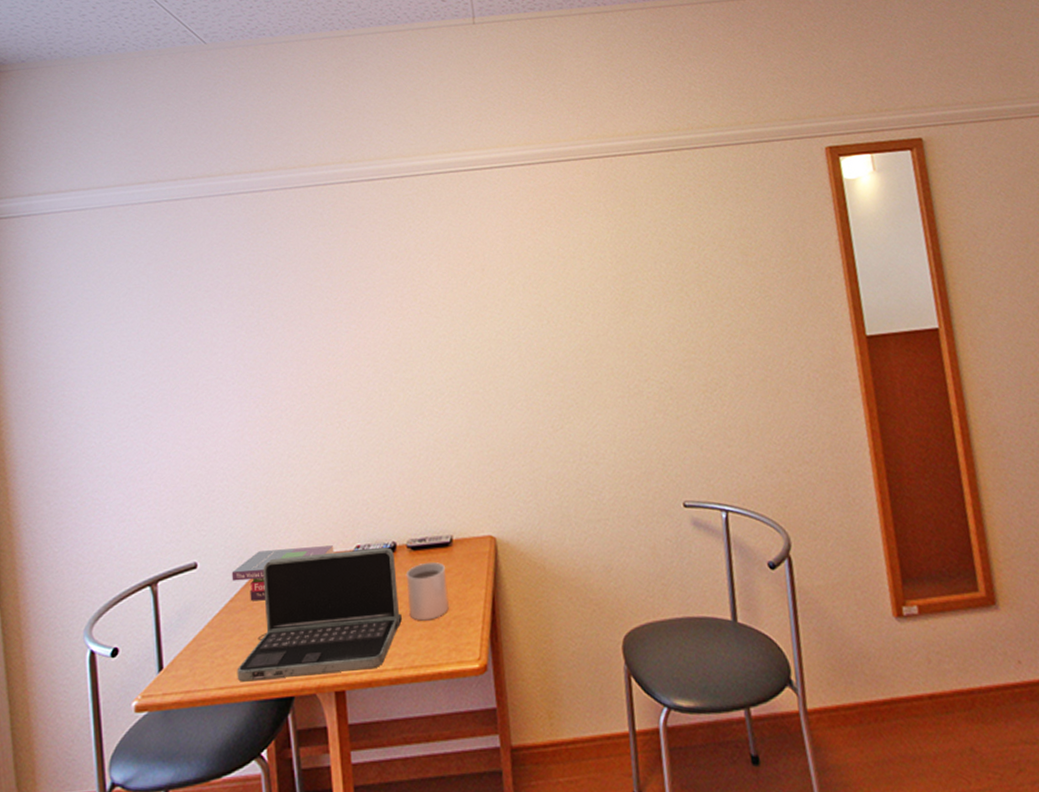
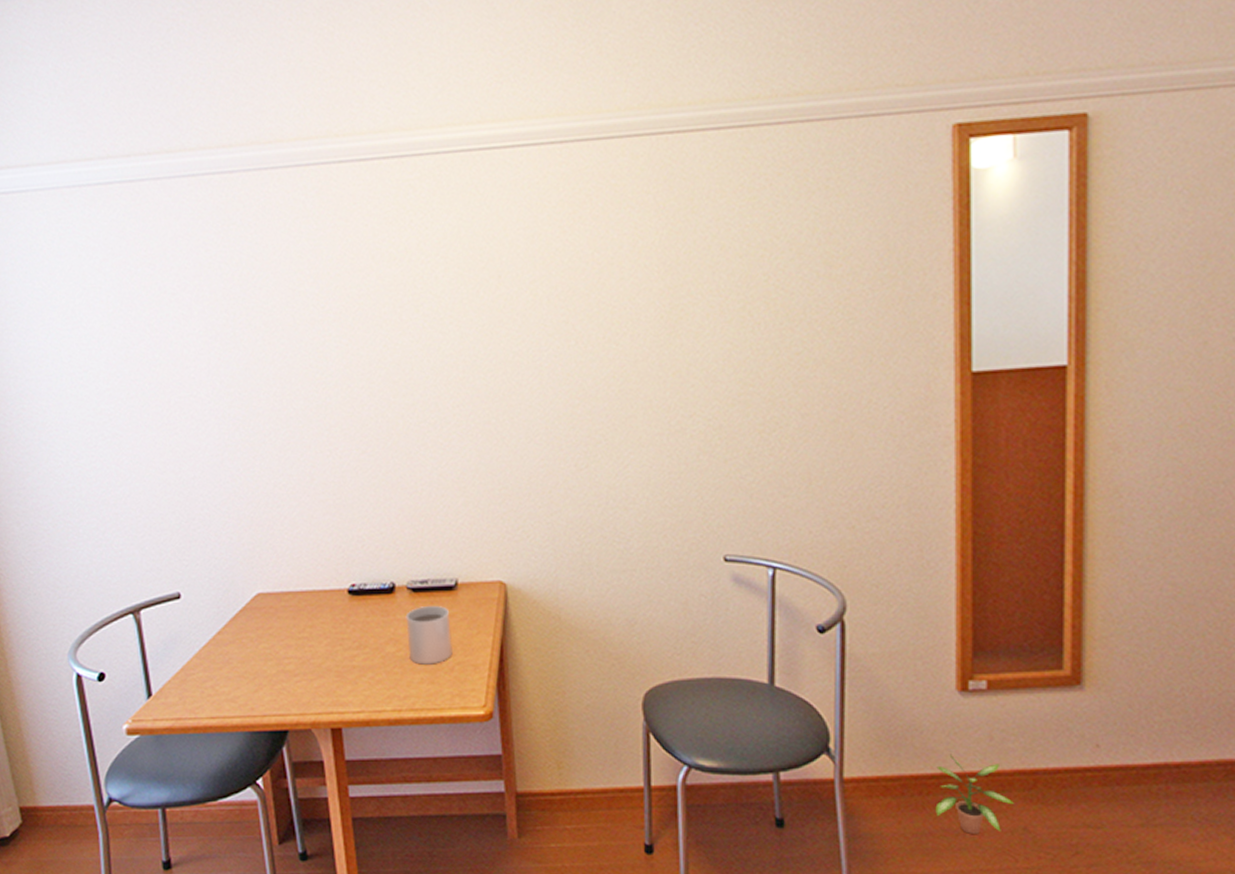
books: present [231,545,334,602] -> none [217,582,328,635]
laptop: present [237,546,402,682] -> none [228,586,401,713]
potted plant: none [886,678,959,759] -> present [935,754,1015,834]

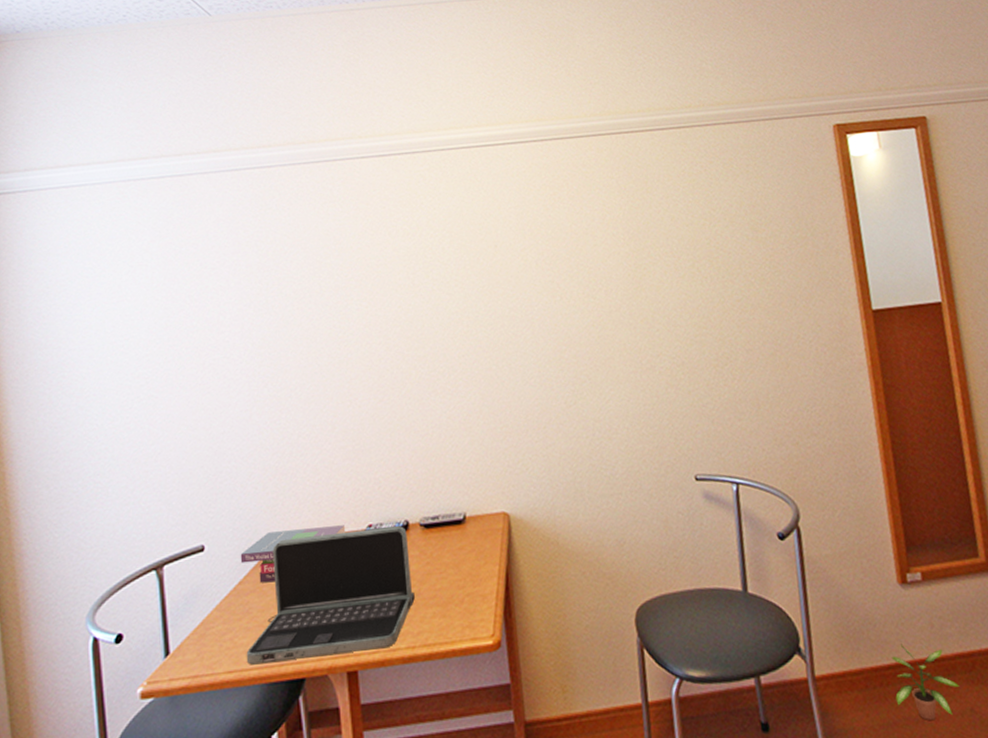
books: none [217,582,328,635] -> present [240,525,346,583]
laptop: none [228,586,401,713] -> present [246,525,415,665]
mug: present [405,605,453,665] -> none [418,539,462,599]

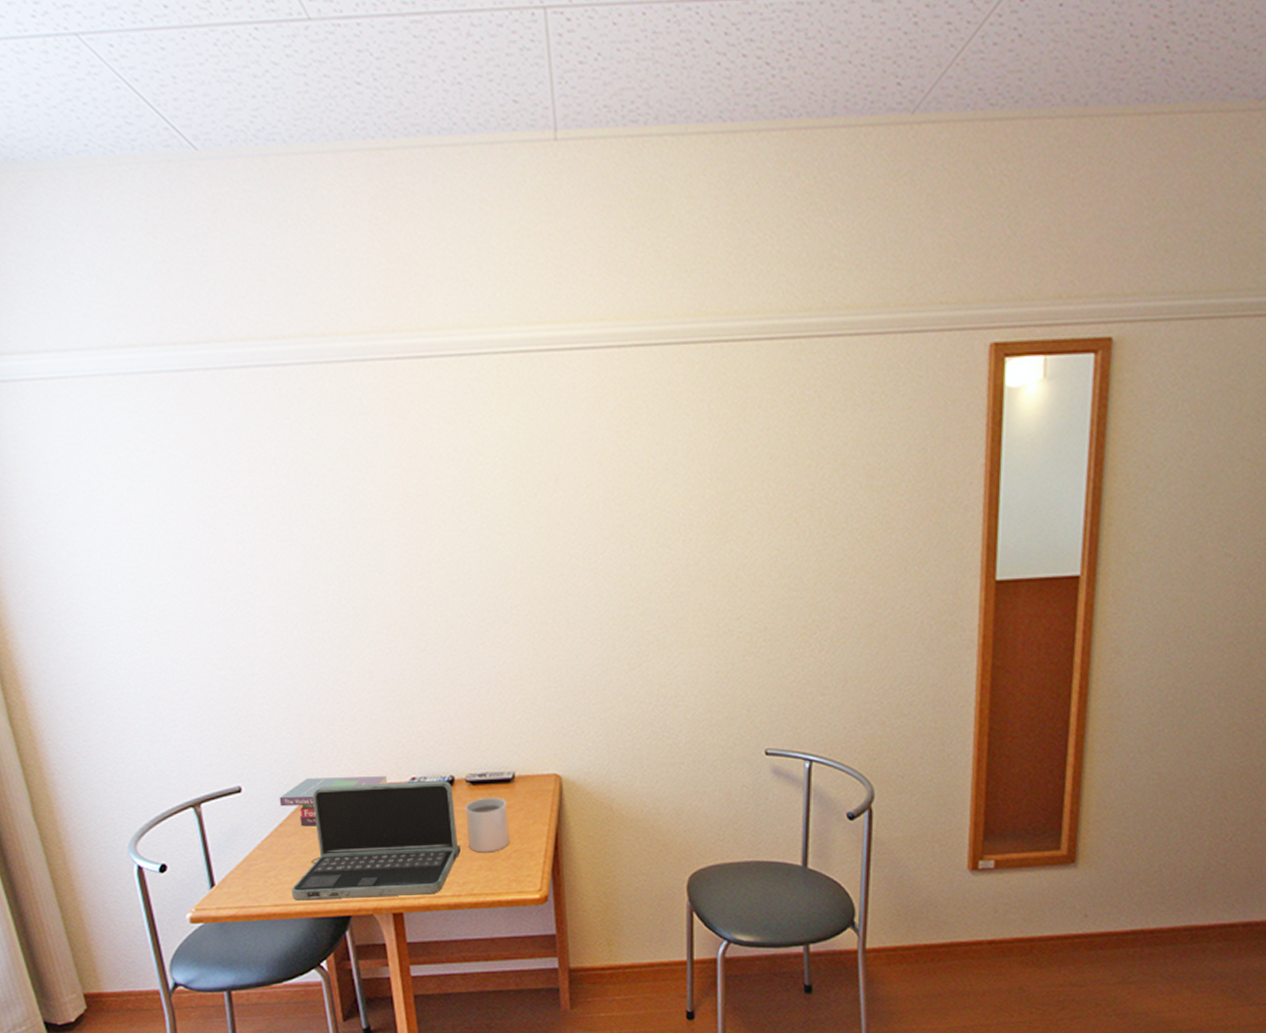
mug: none [418,539,462,599] -> present [464,797,510,853]
potted plant: present [891,643,960,720] -> none [945,925,1013,994]

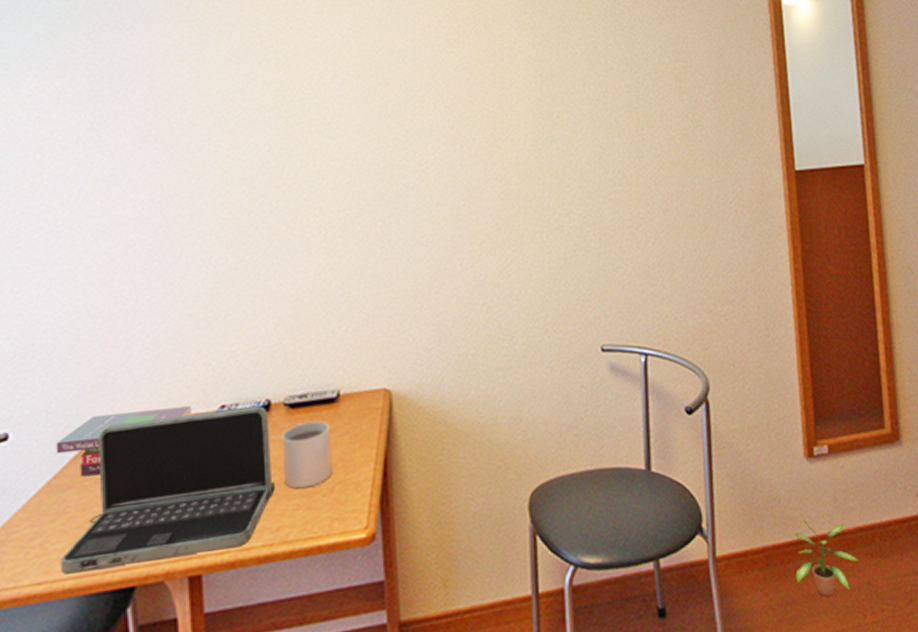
potted plant: none [945,925,1013,994] -> present [794,519,859,597]

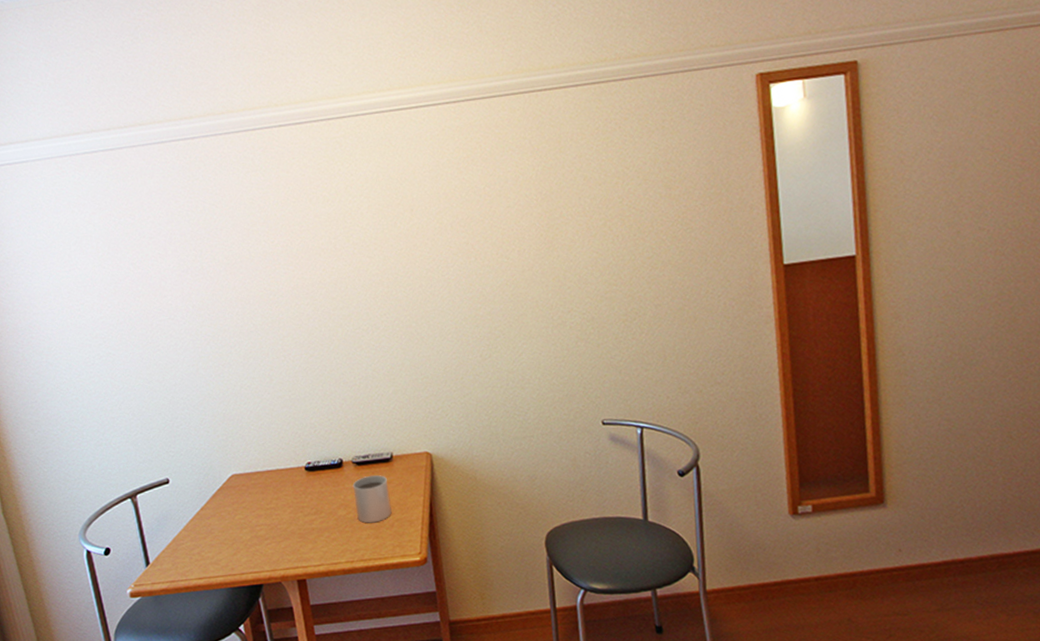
books: present [56,406,193,477] -> none [200,462,288,510]
laptop: present [60,405,275,574] -> none [212,463,351,573]
potted plant: present [794,519,859,597] -> none [778,565,840,627]

